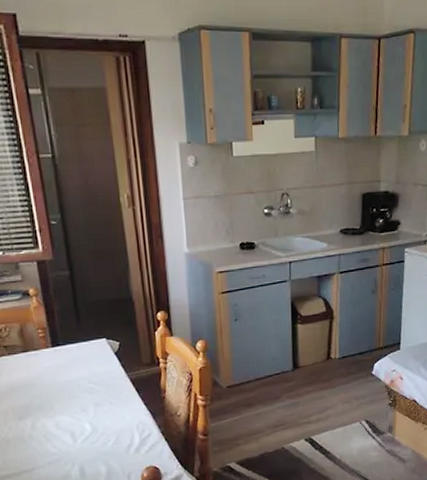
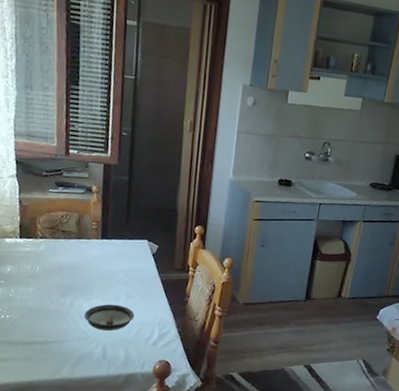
saucer: none [50,416,109,449] -> present [84,304,135,331]

